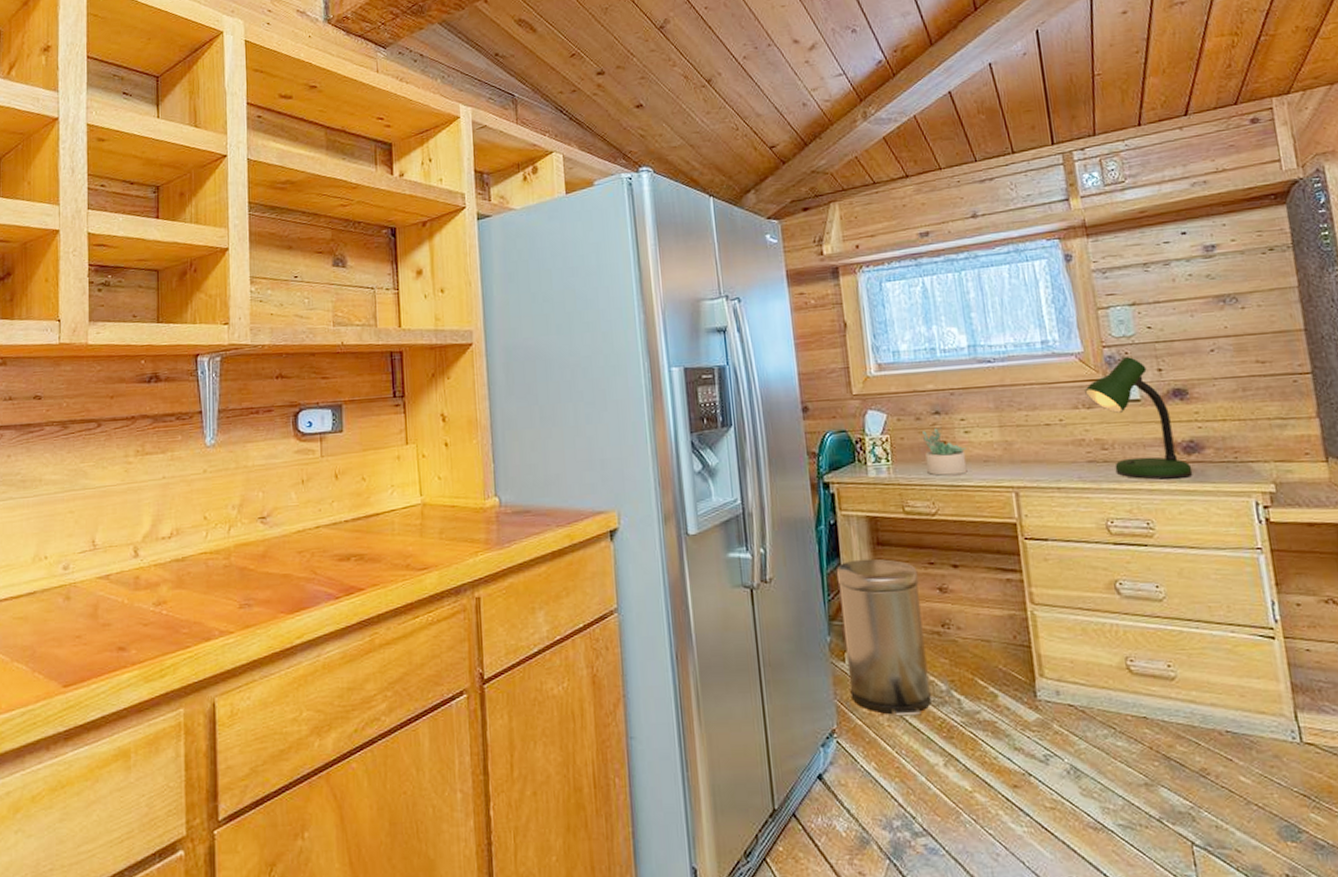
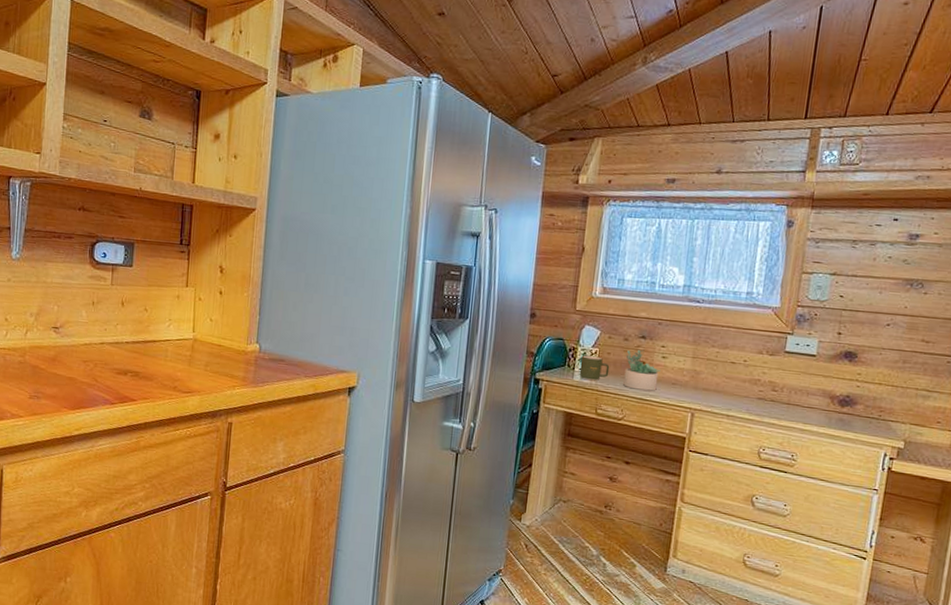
pedal bin: present [836,558,932,717] -> none [519,444,596,570]
mug: none [871,444,908,475] -> present [579,355,610,382]
desk lamp: present [1085,357,1193,480] -> none [772,318,842,425]

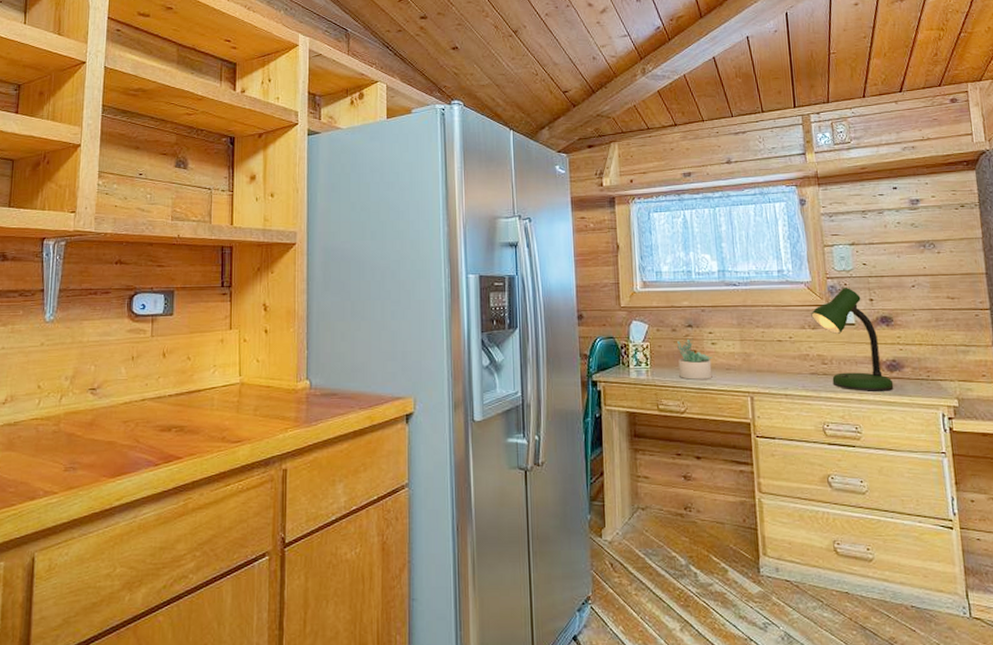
mug: present [579,355,610,382] -> none [634,351,664,377]
desk lamp: none [772,318,842,425] -> present [811,288,894,392]

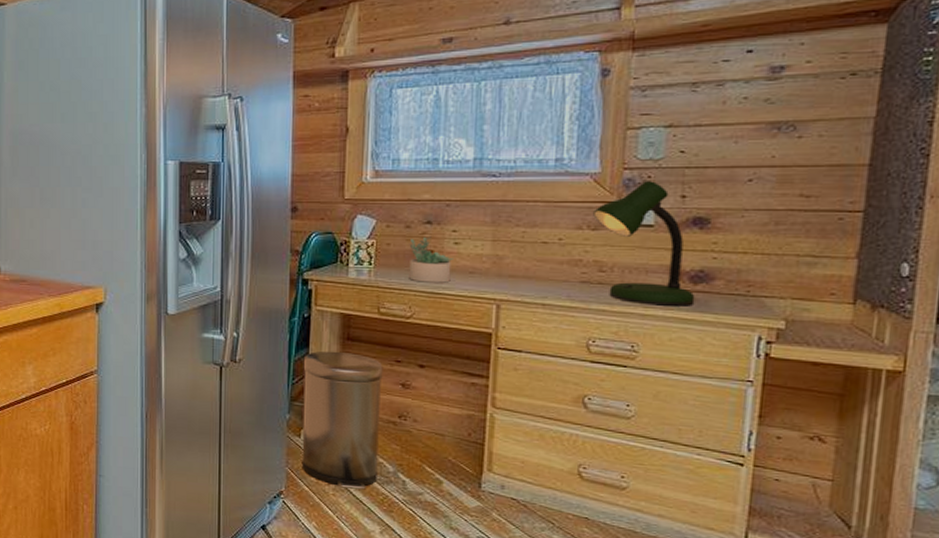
pedal bin: none [598,448,673,586] -> present [301,351,383,490]

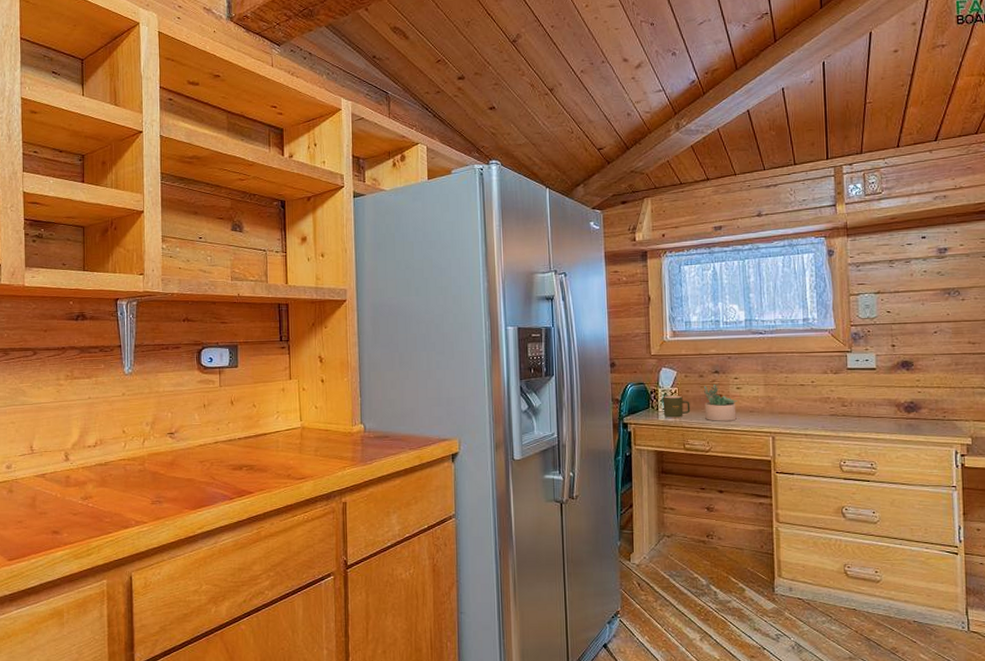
pedal bin: present [301,351,383,490] -> none [628,483,694,603]
mug: none [355,248,391,277] -> present [663,395,691,419]
desk lamp: present [593,181,695,306] -> none [834,334,910,431]

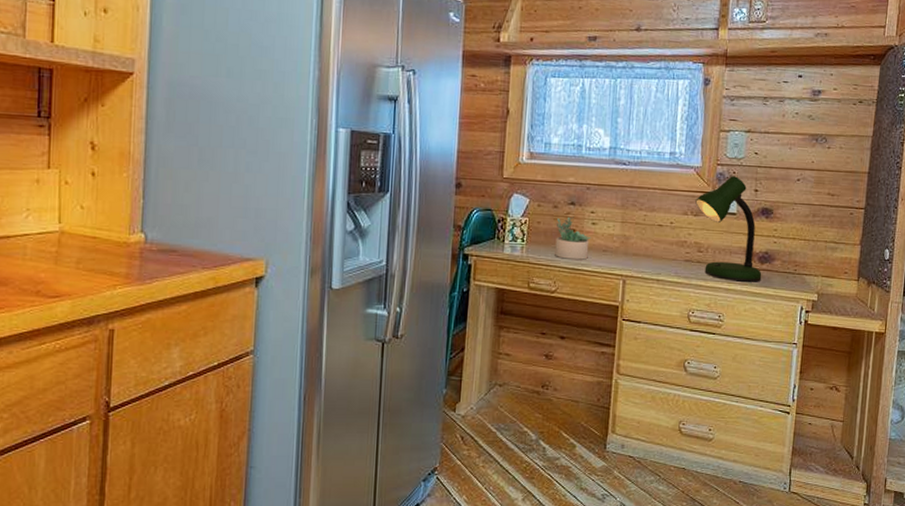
mug: present [663,395,691,419] -> none [509,226,540,253]
desk lamp: none [834,334,910,431] -> present [695,176,762,282]

